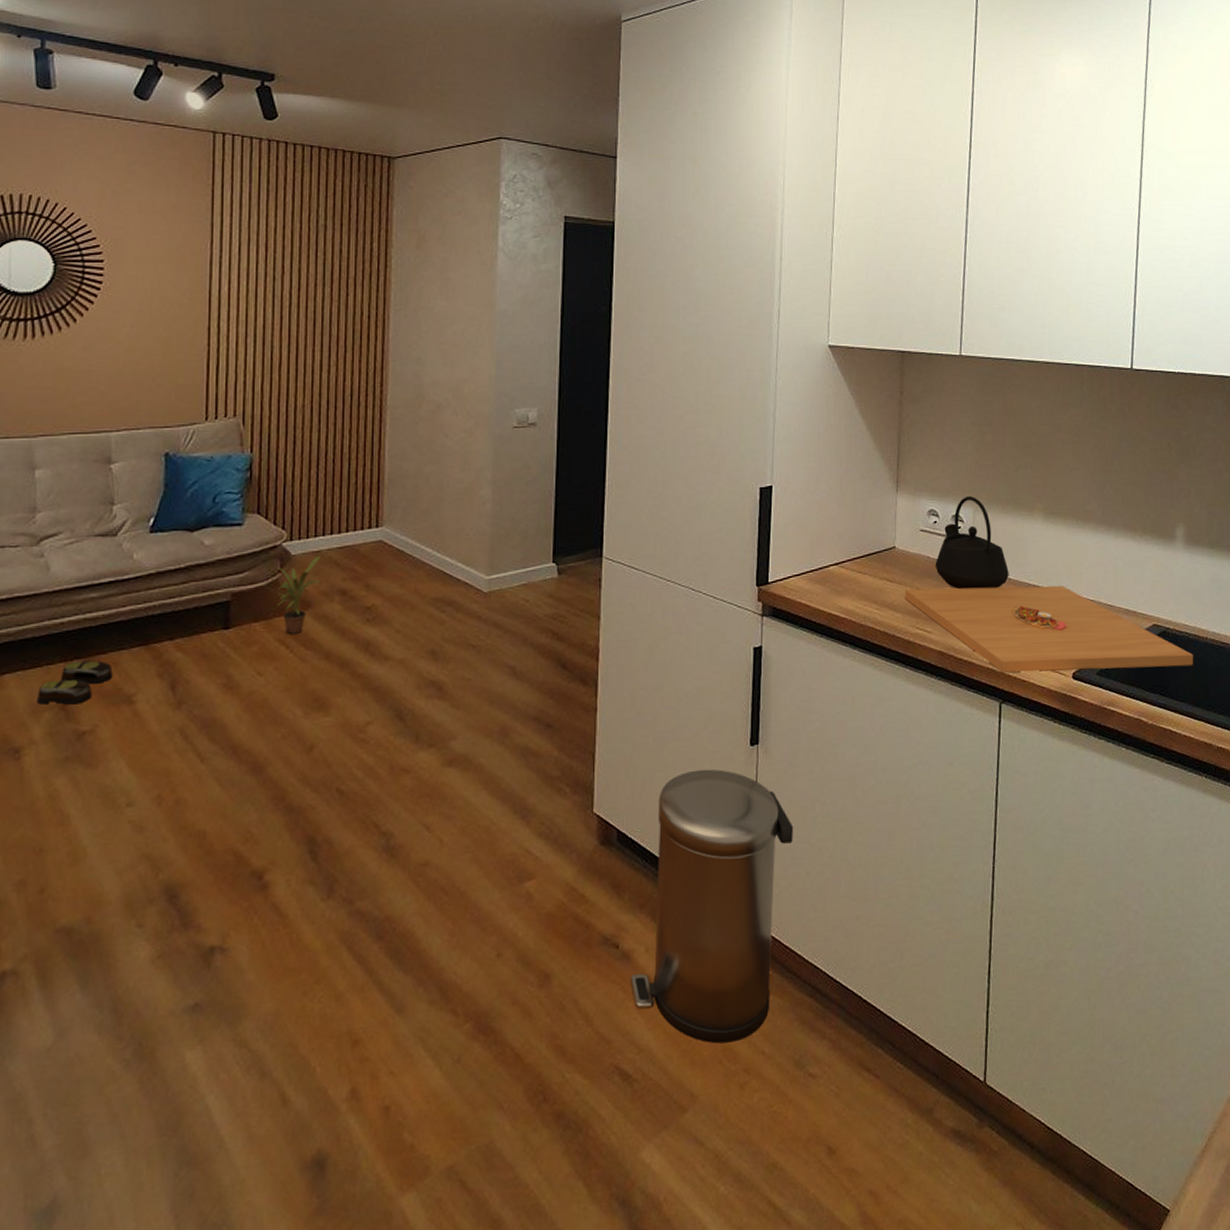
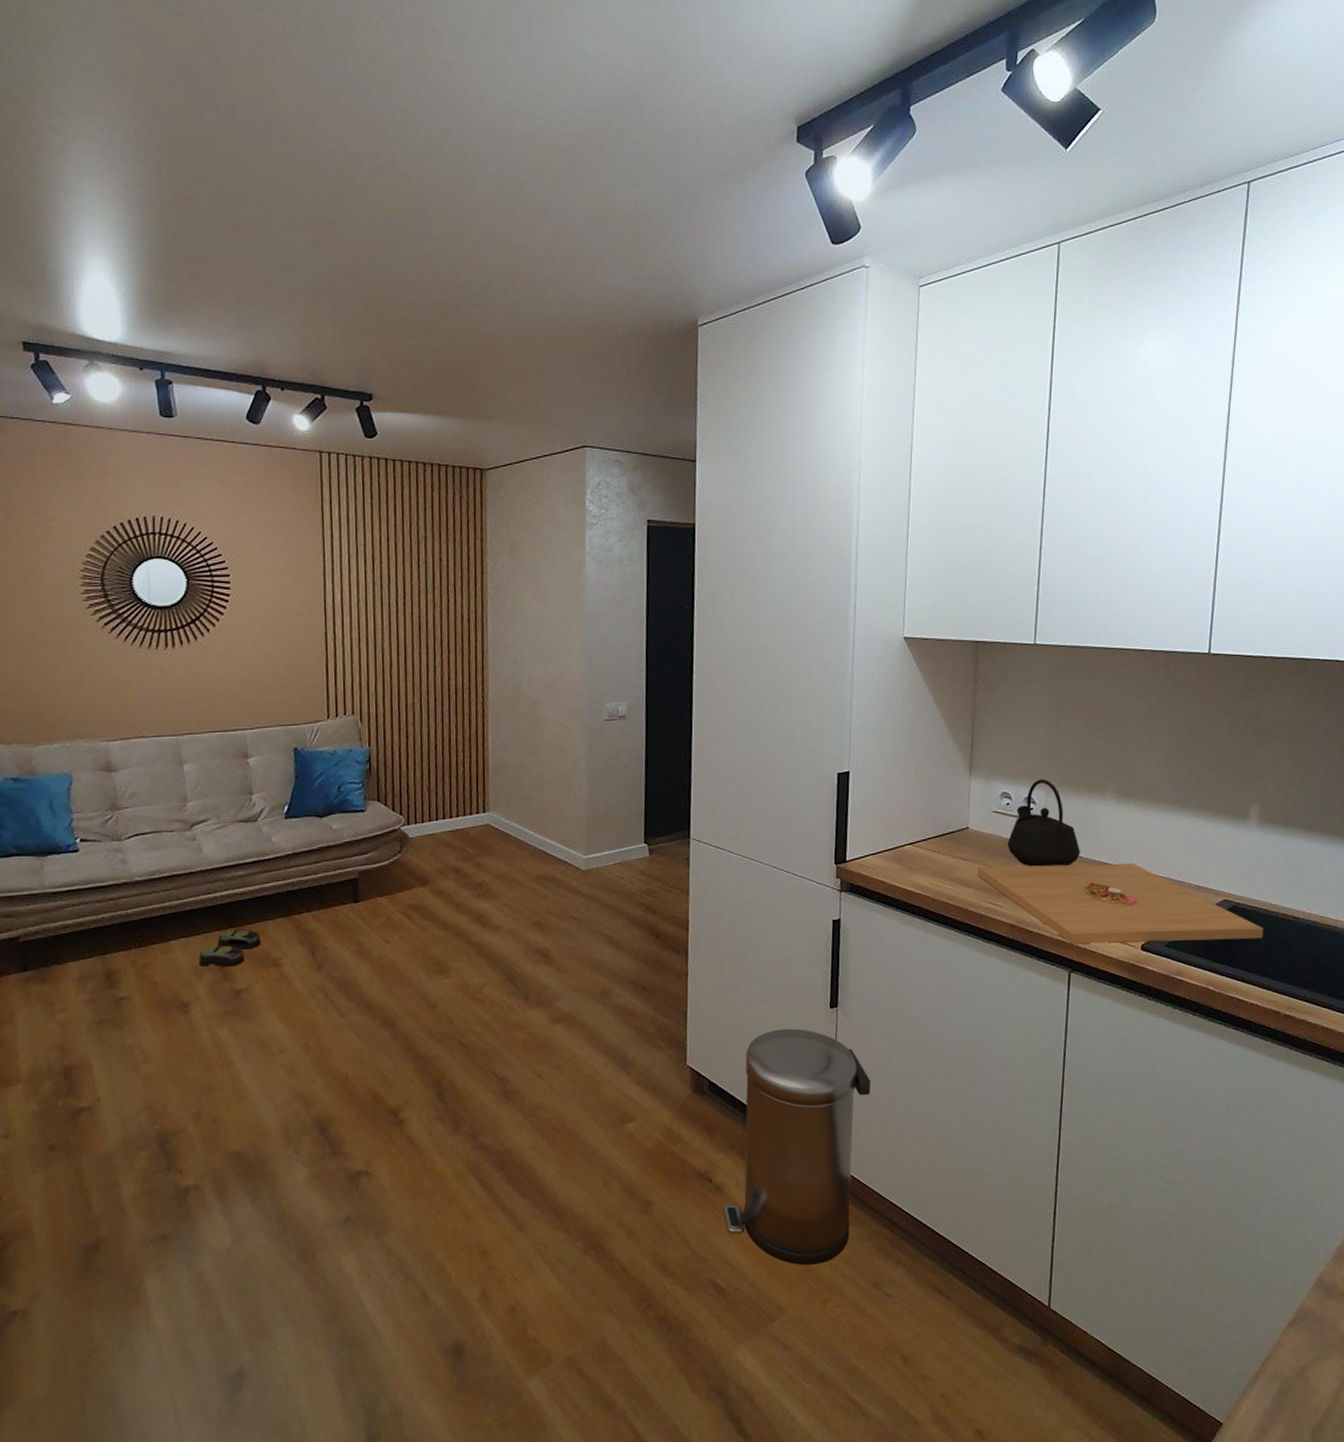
potted plant: present [277,555,321,634] -> none [398,838,436,907]

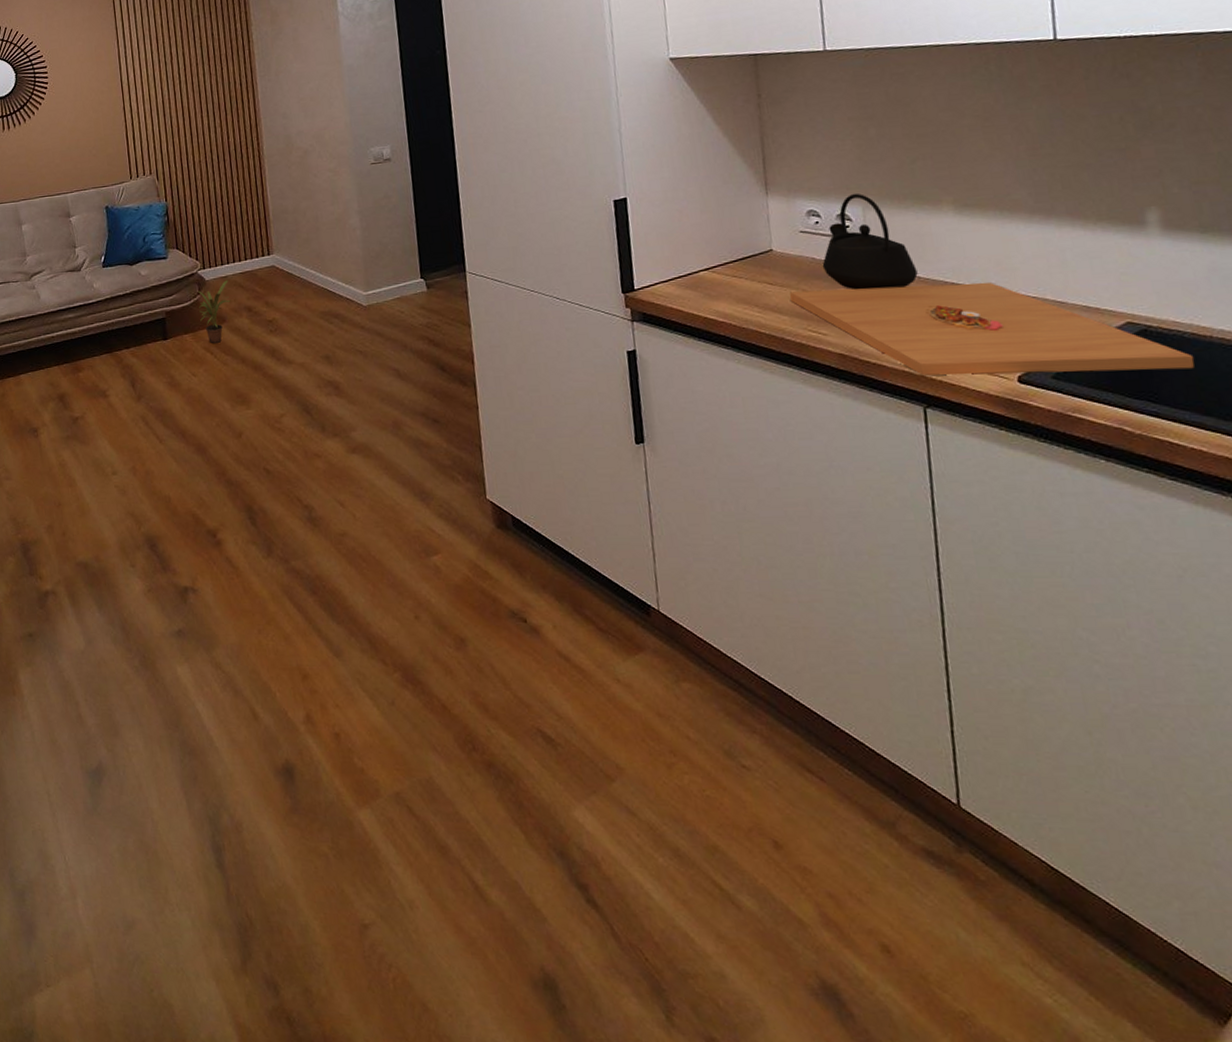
slippers: present [199,929,261,967] -> none [43,364,91,397]
potted plant: none [398,838,436,907] -> present [197,280,231,343]
pedal bin: present [722,1028,870,1265] -> none [541,464,694,723]

